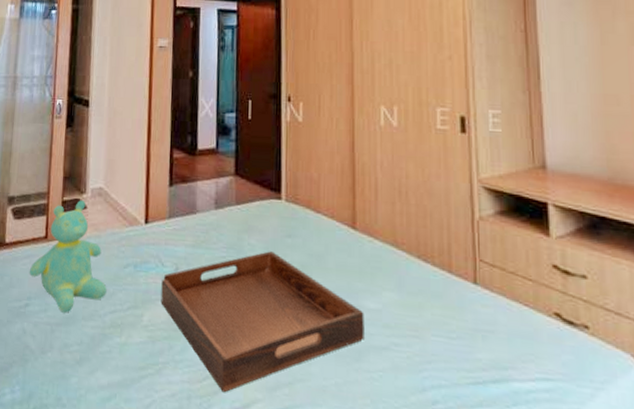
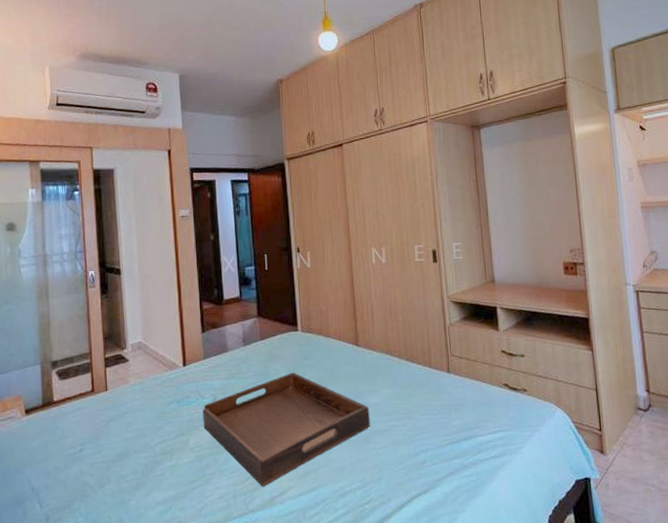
teddy bear: present [29,200,107,313] -> none [80,355,154,451]

